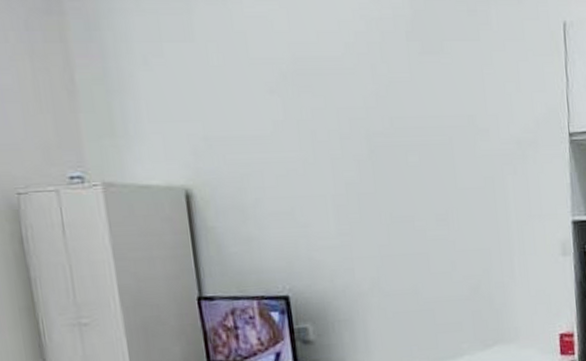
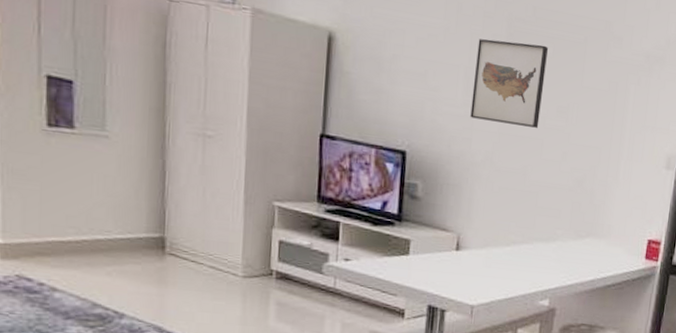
wall art: none [340,155,421,247] -> present [470,38,549,128]

